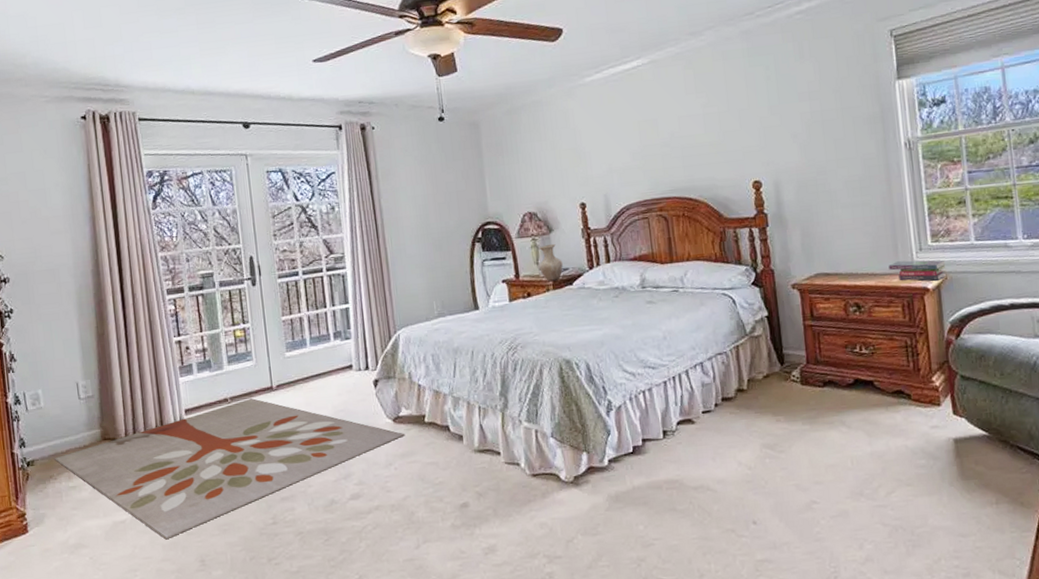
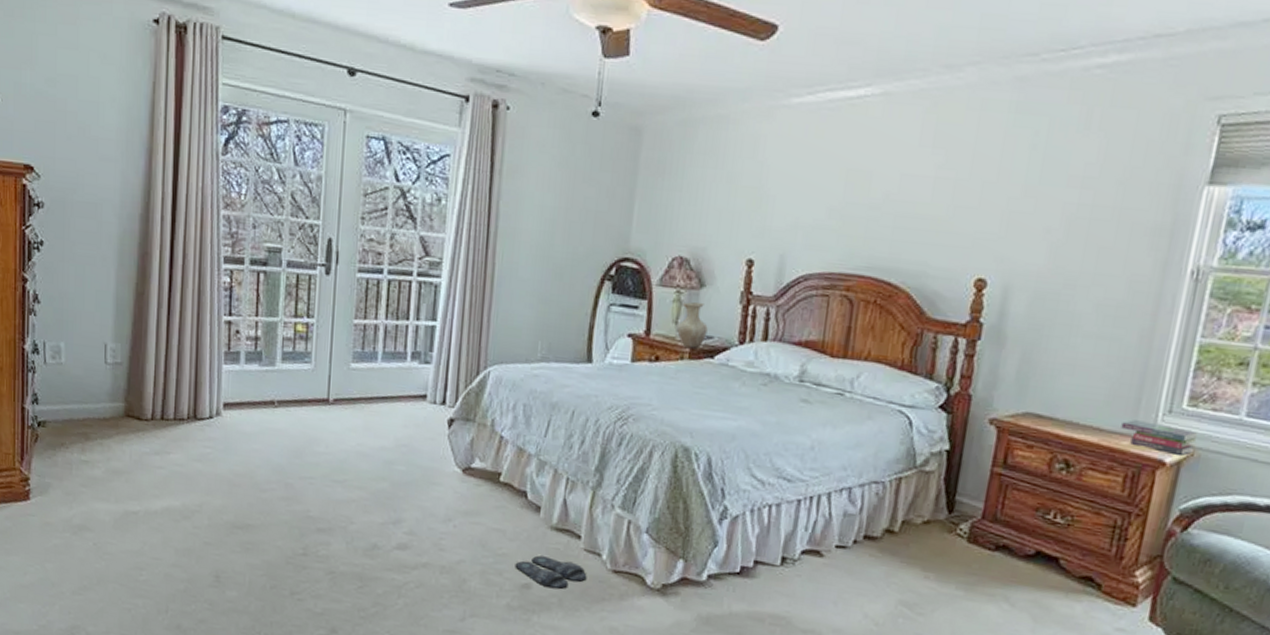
area rug: present [54,398,405,540] -> none [68,407,474,544]
slippers: none [451,475,512,503] -> present [515,555,587,589]

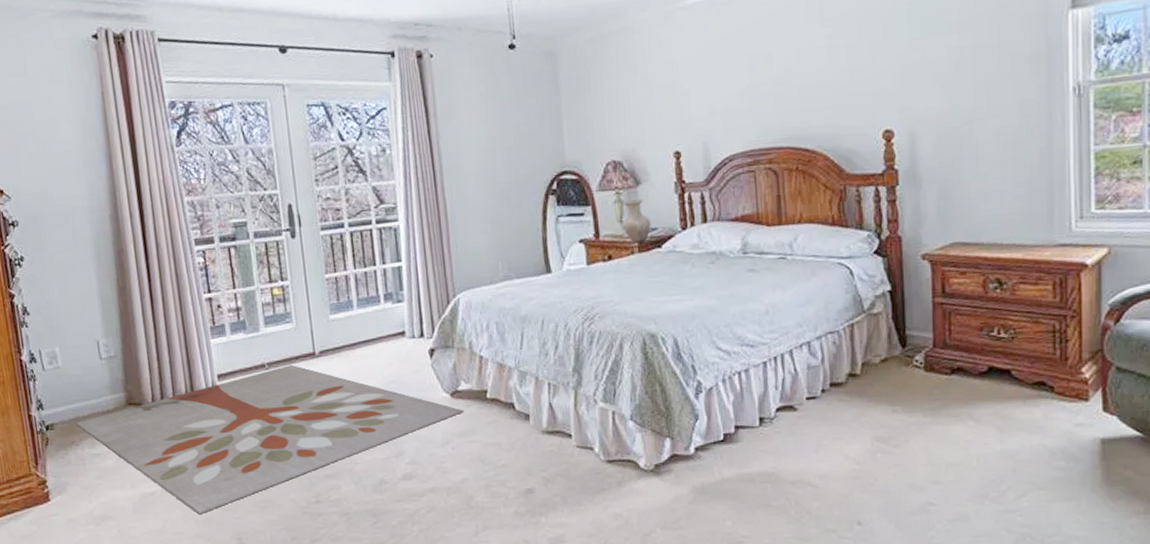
area rug: none [68,407,474,544] -> present [75,365,465,515]
slippers: present [515,555,587,589] -> none [515,460,584,489]
books: present [1121,420,1199,455] -> none [1041,230,1111,256]

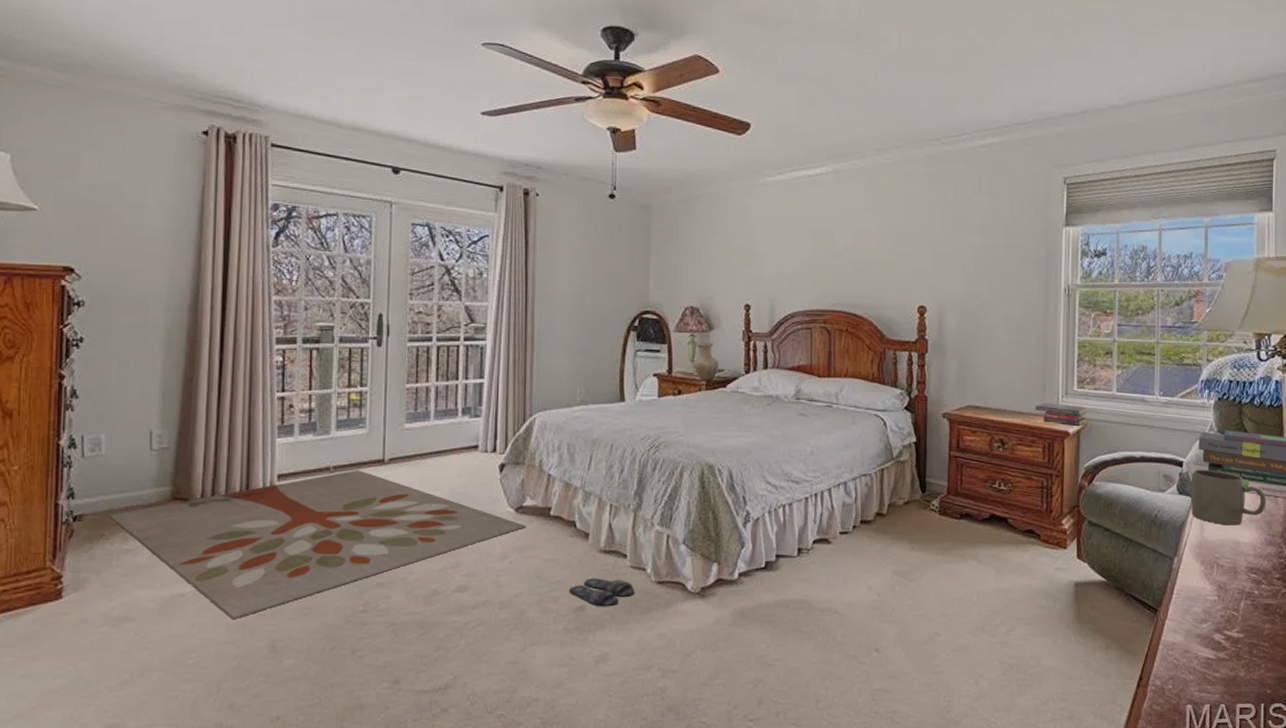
slippers: none [515,460,584,489] -> present [569,578,635,607]
books: none [1041,230,1111,256] -> present [1035,403,1088,426]

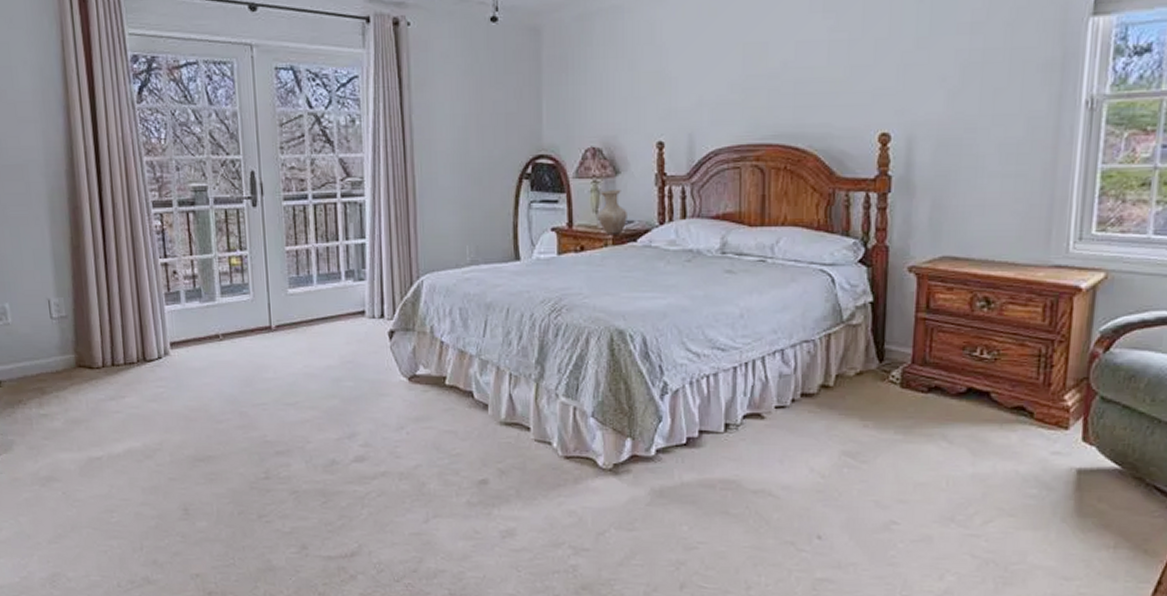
area rug: present [108,470,527,620] -> none [23,338,422,483]
slippers: present [569,578,635,607] -> none [470,451,541,481]
books: present [1035,403,1088,426] -> none [1035,251,1110,279]

